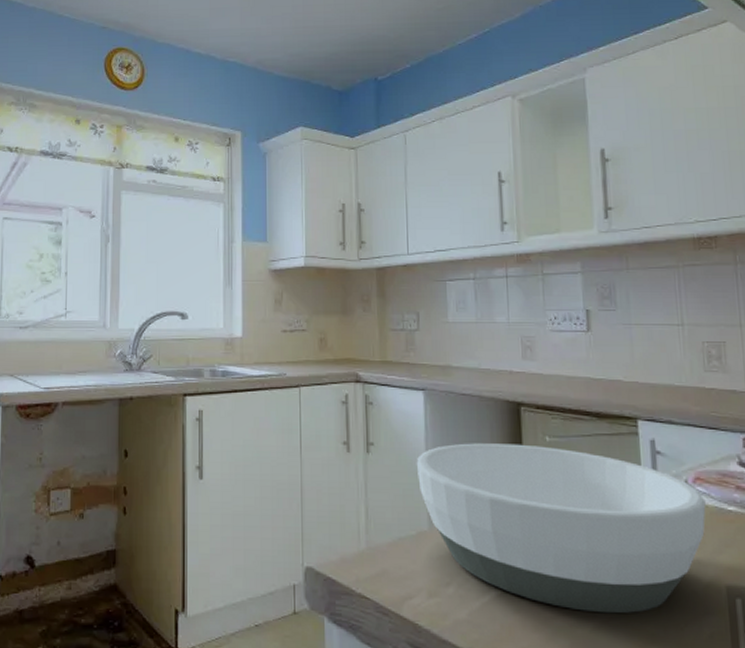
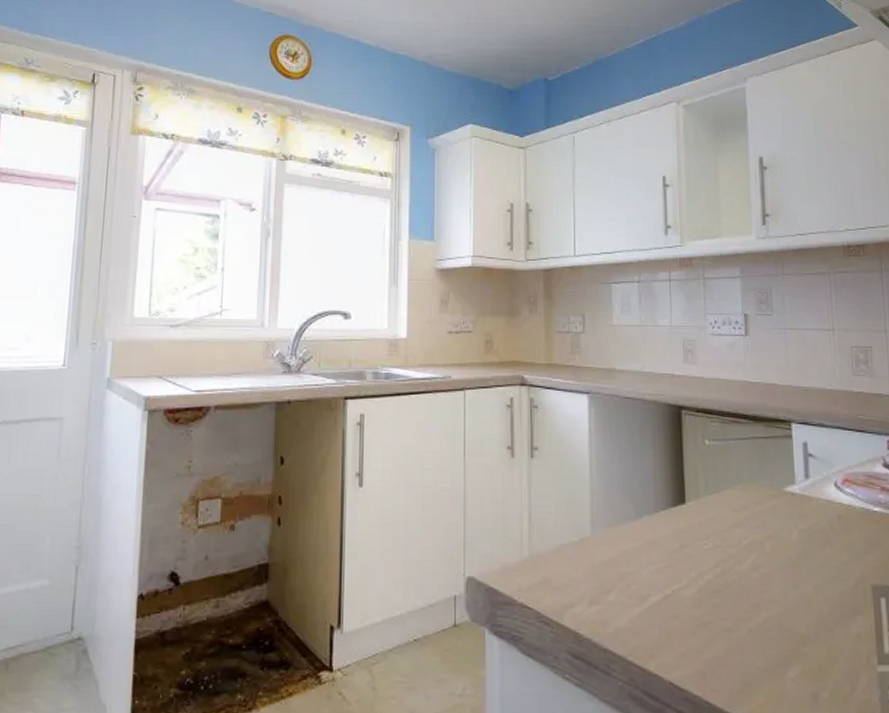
bowl: present [416,443,706,614] -> none [579,447,854,616]

